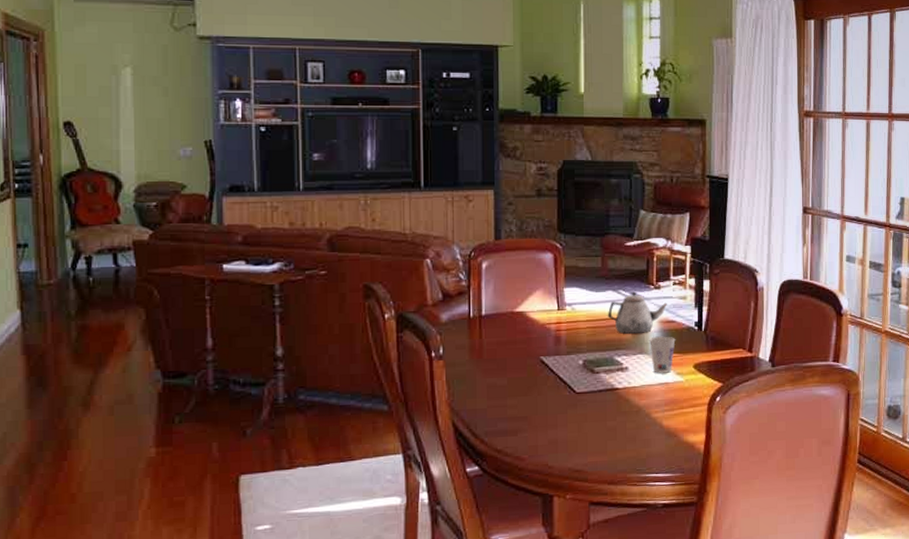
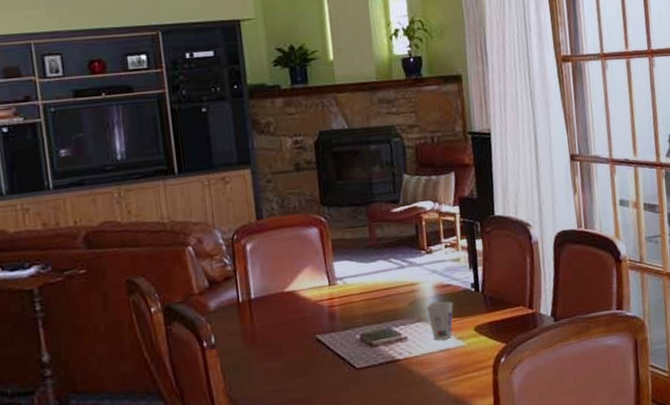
teapot: present [608,291,668,335] -> none [381,258,442,303]

